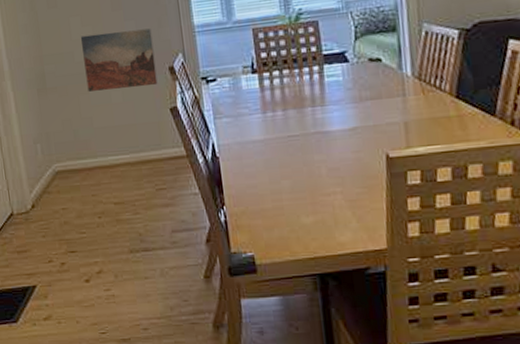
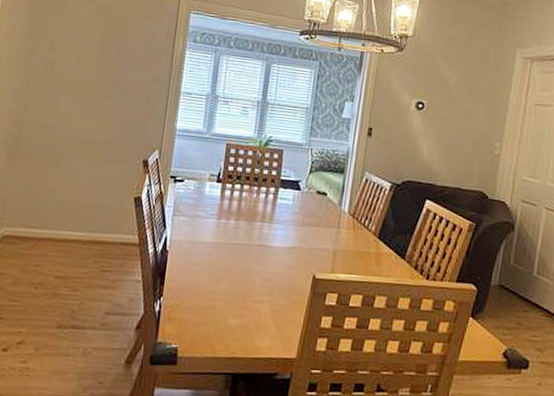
wall art: present [81,28,158,92] -> none [59,113,136,174]

